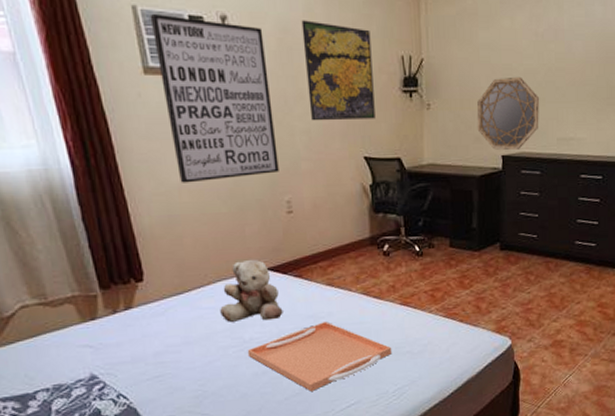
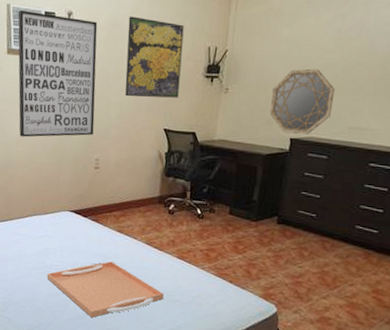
teddy bear: present [220,259,283,322] -> none [32,201,79,253]

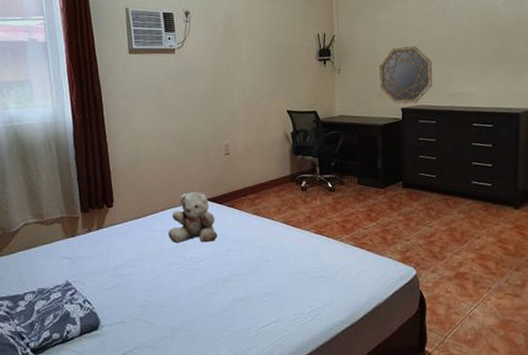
wall art: present [18,11,98,137] -> none [137,13,220,131]
teddy bear: none [32,201,79,253] -> present [168,191,218,243]
serving tray: present [46,261,165,318] -> none [187,246,308,308]
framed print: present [125,16,184,98] -> none [242,12,297,84]

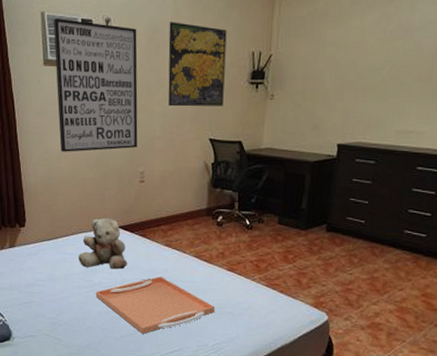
wall art: none [137,13,220,131] -> present [53,19,138,152]
serving tray: none [187,246,308,308] -> present [95,276,216,334]
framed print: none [242,12,297,84] -> present [168,22,227,107]
home mirror: present [379,46,433,104] -> none [316,71,382,139]

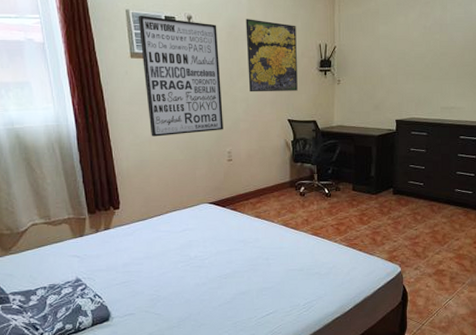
teddy bear: present [78,217,127,270] -> none [174,195,221,243]
serving tray: present [95,276,216,334] -> none [192,246,304,301]

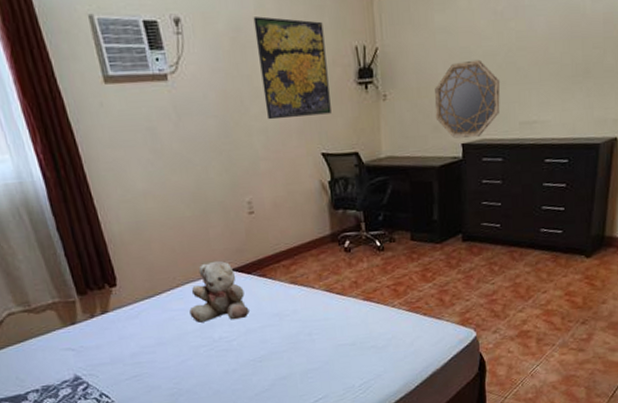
wall art: present [138,16,223,137] -> none [106,22,239,189]
teddy bear: none [174,195,221,243] -> present [189,260,250,323]
home mirror: none [376,59,427,116] -> present [434,59,501,138]

